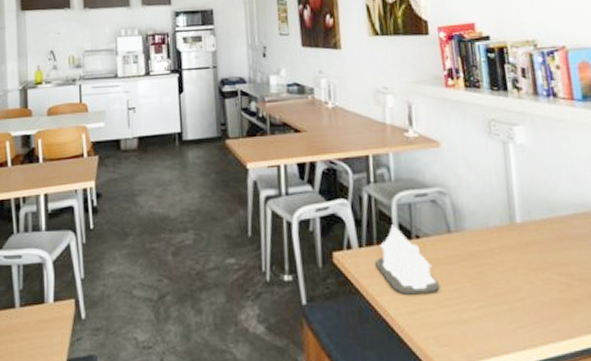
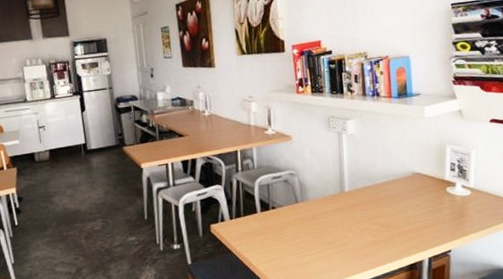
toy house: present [375,224,440,295] -> none [242,201,289,250]

